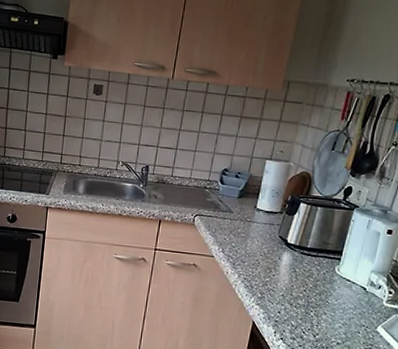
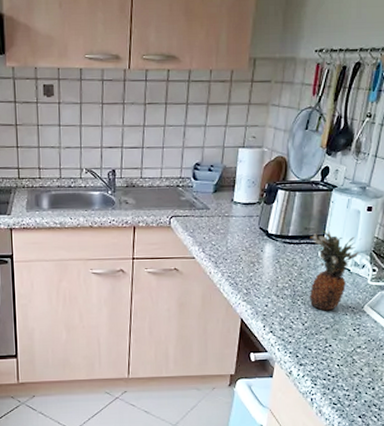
fruit: none [322,246,380,327] -> present [309,229,362,311]

